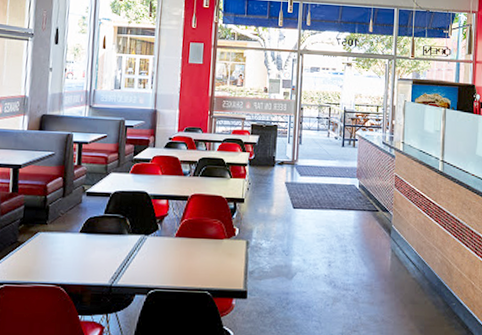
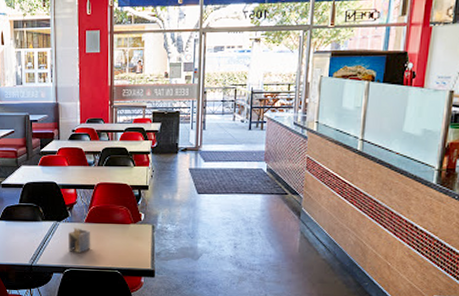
napkin holder: none [155,242,181,272] -> present [68,227,91,254]

